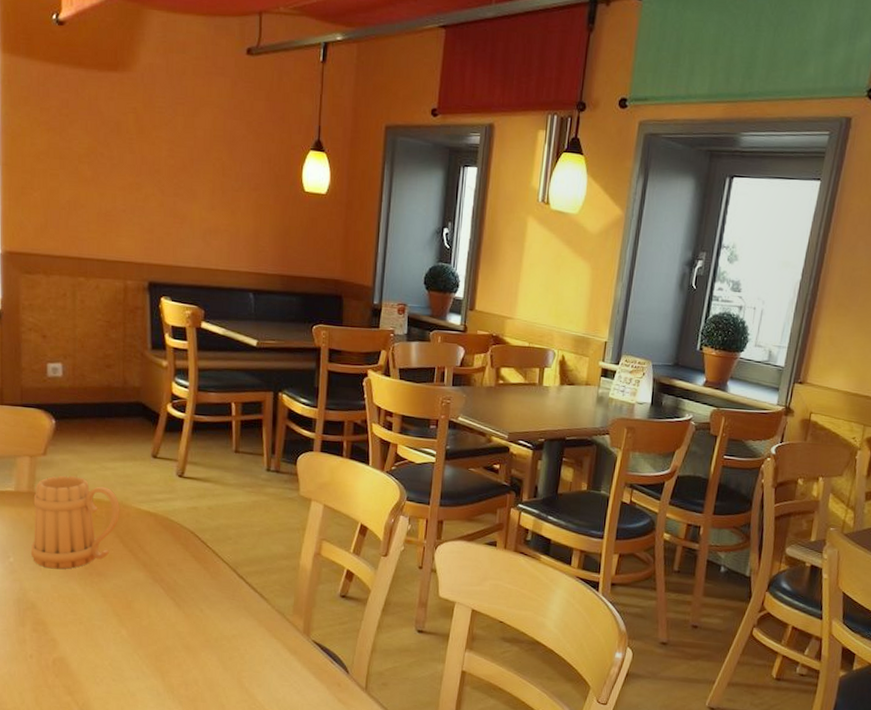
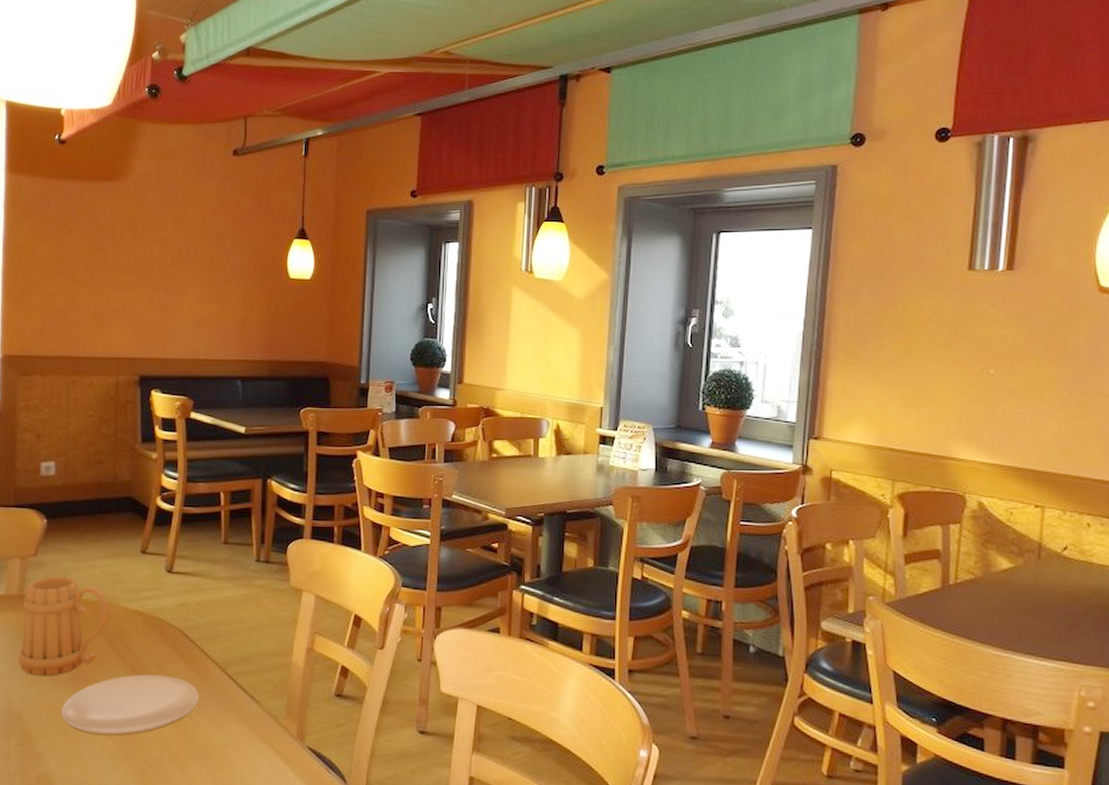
plate: none [75,571,210,626] -> present [61,674,199,737]

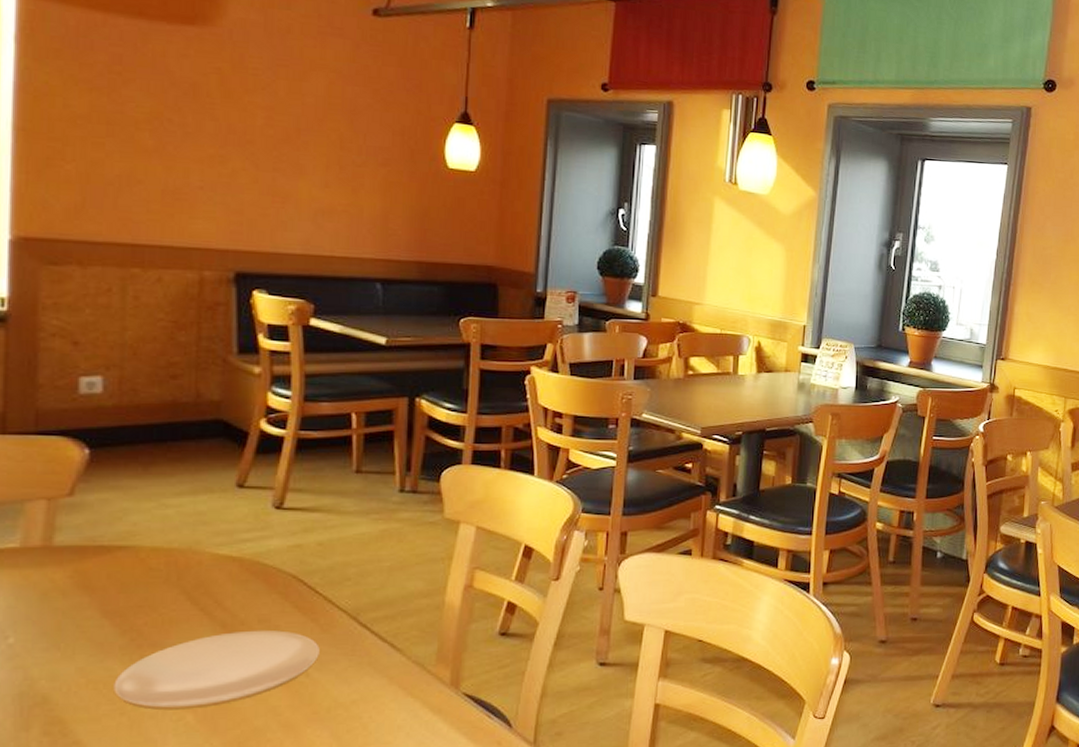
beer mug: present [18,576,109,677] -> none [43,520,188,646]

